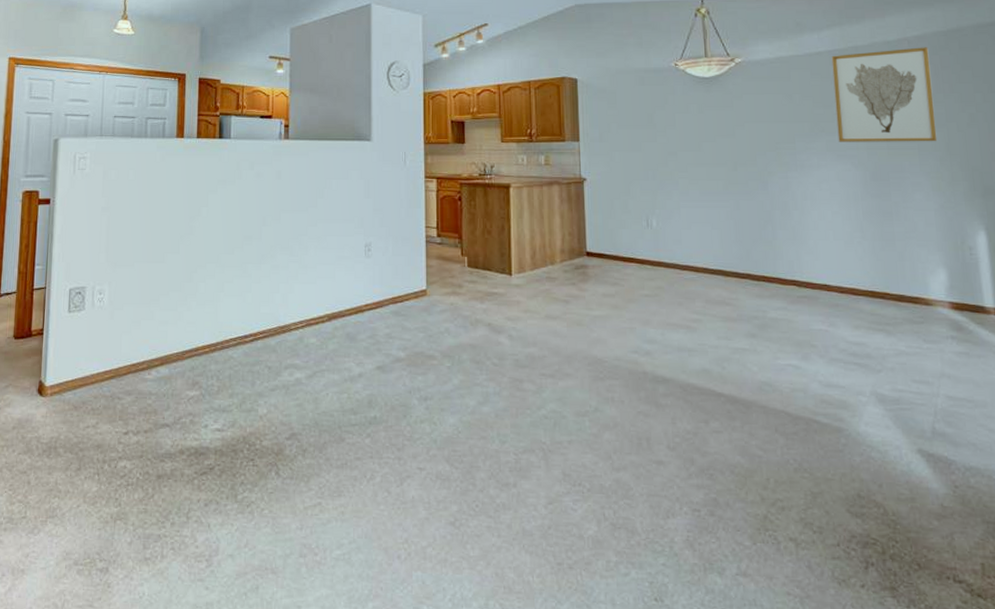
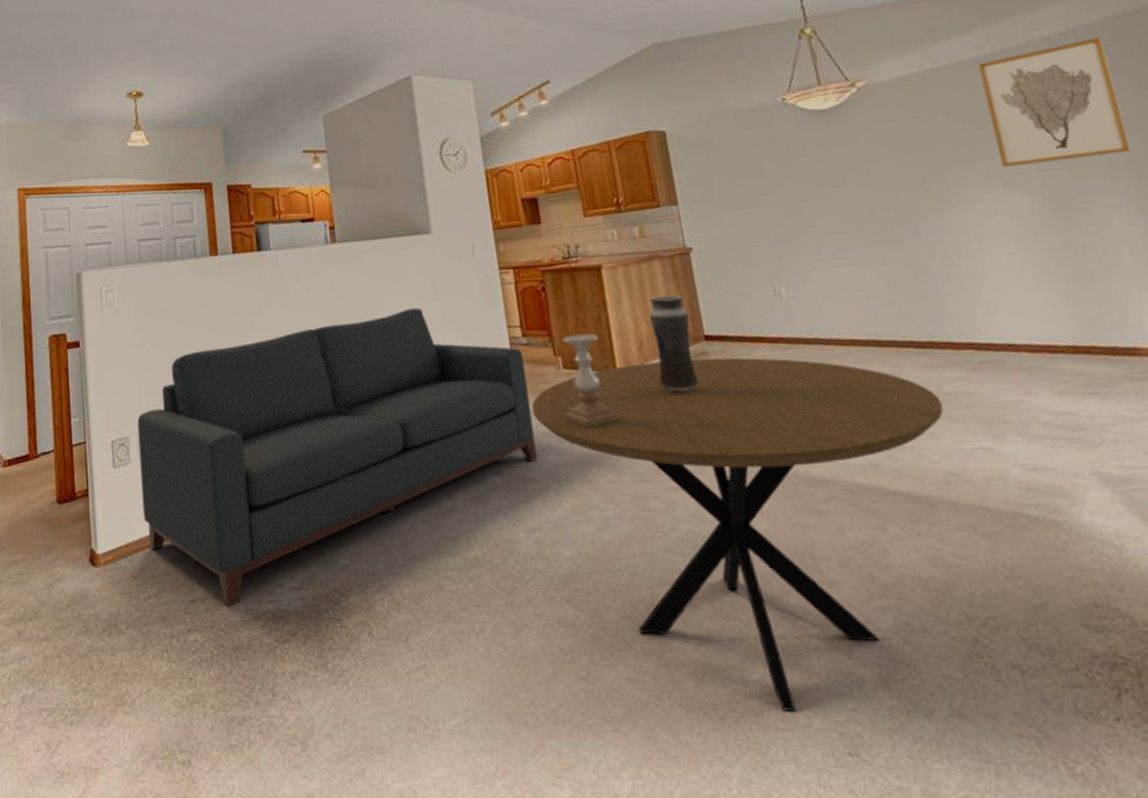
sofa: none [90,202,436,441] -> present [137,307,537,608]
dining table: none [437,270,766,562] -> present [531,357,944,712]
candle holder: none [465,239,509,319] -> present [562,333,620,429]
vase: none [544,215,577,299] -> present [649,294,699,395]

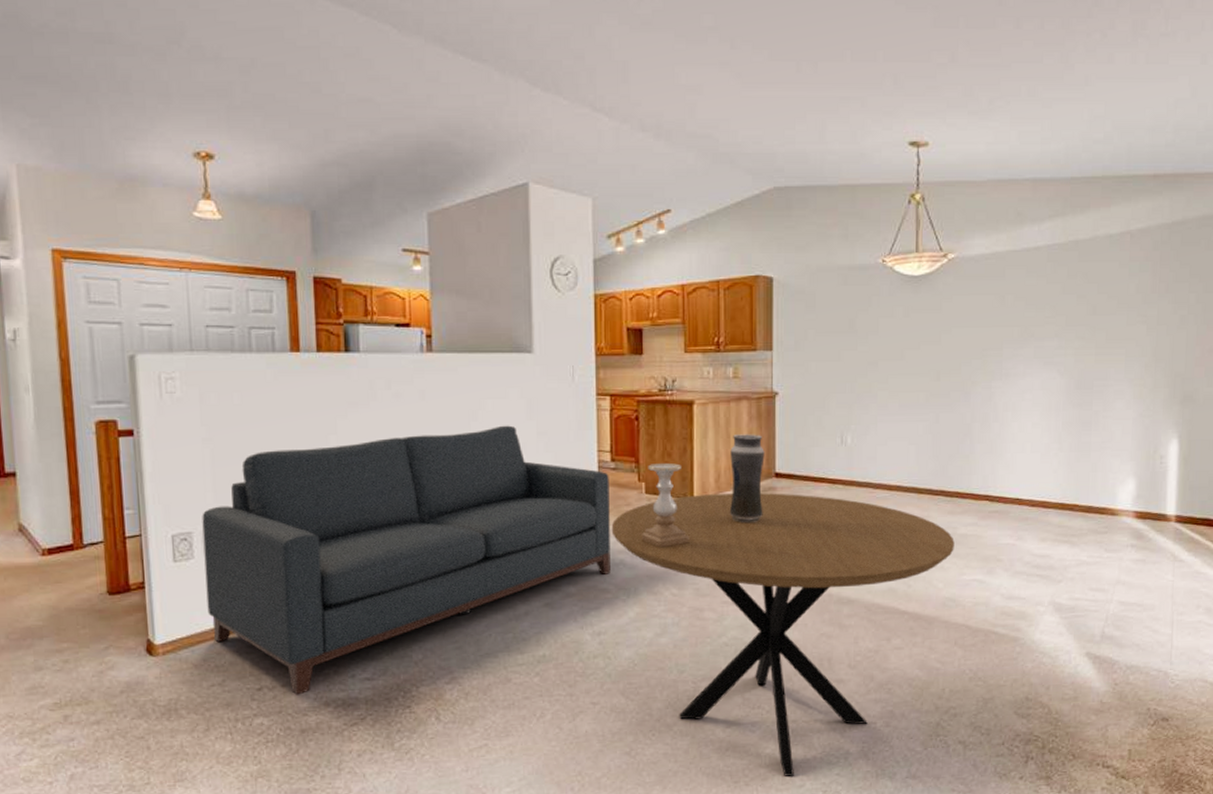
wall art: present [977,37,1131,167] -> none [1047,242,1150,348]

